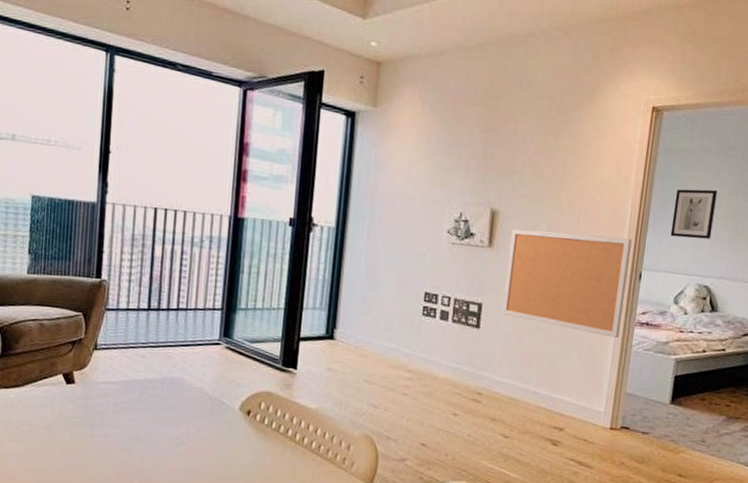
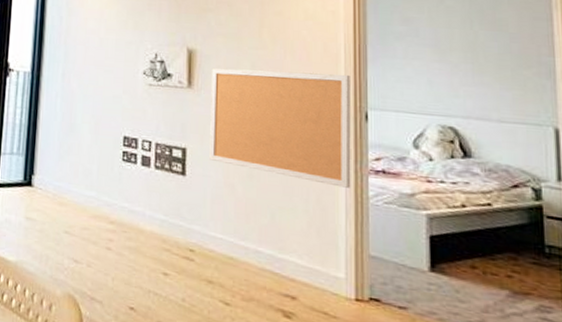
wall art: present [670,189,717,239] -> none [395,19,447,74]

